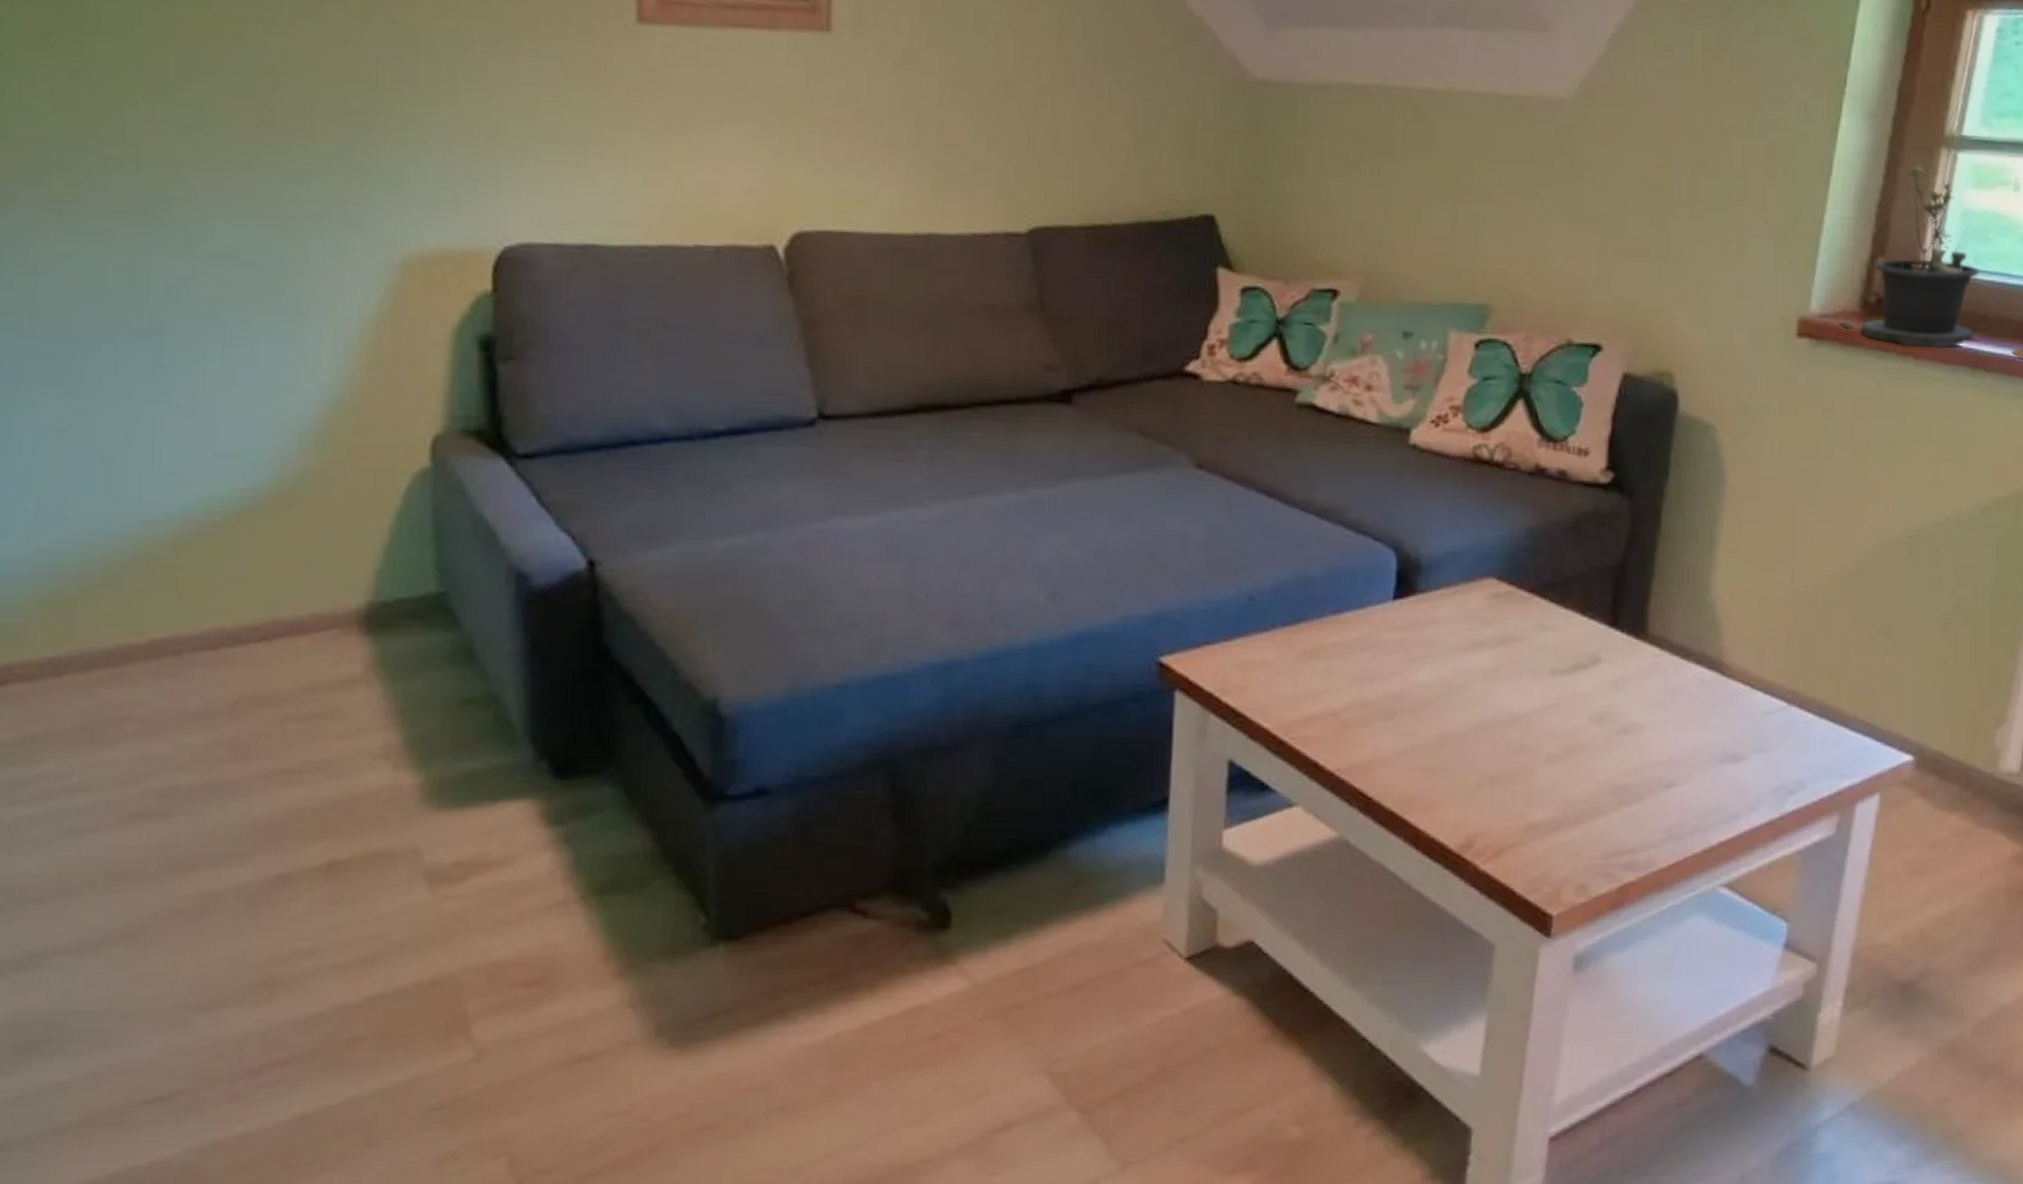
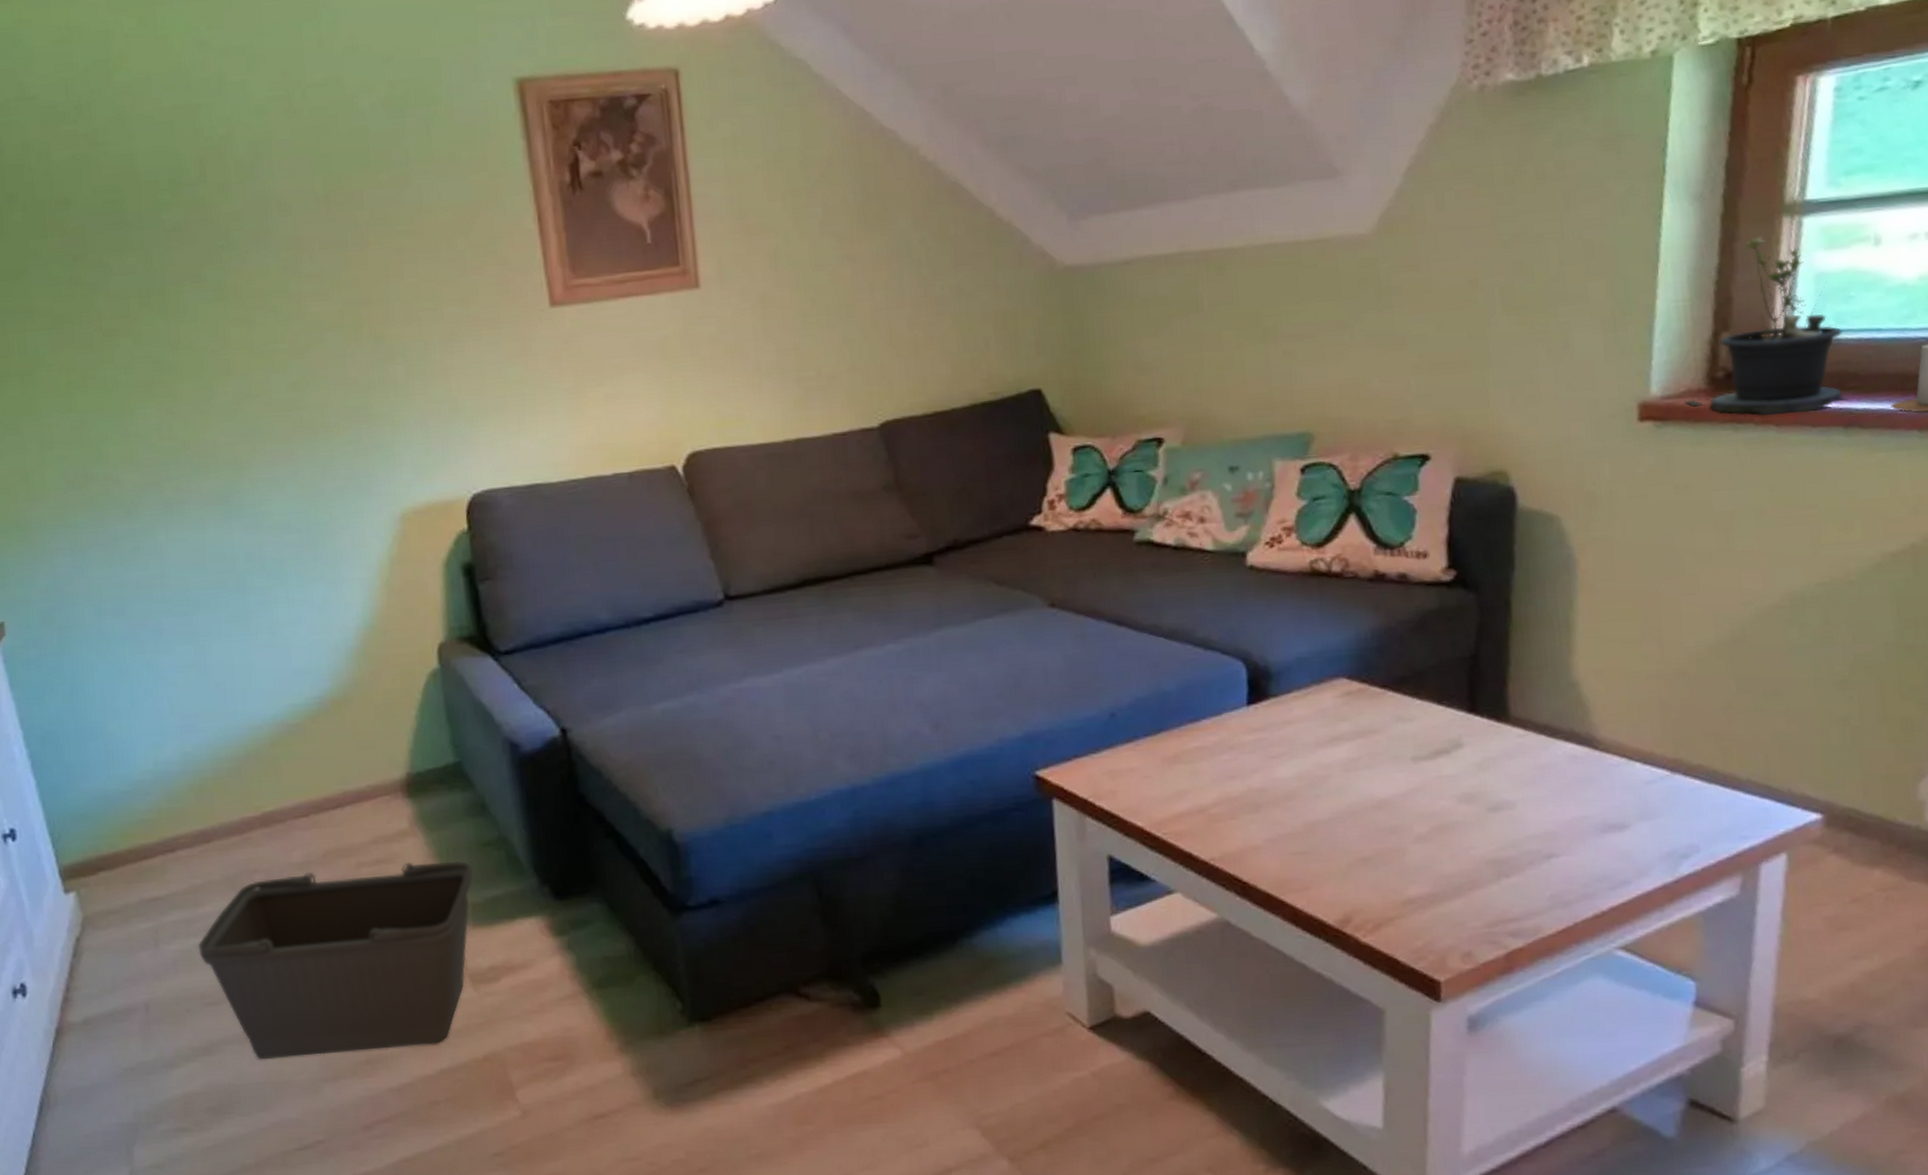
bicycle basket: none [24,720,445,979] -> present [197,860,473,1060]

